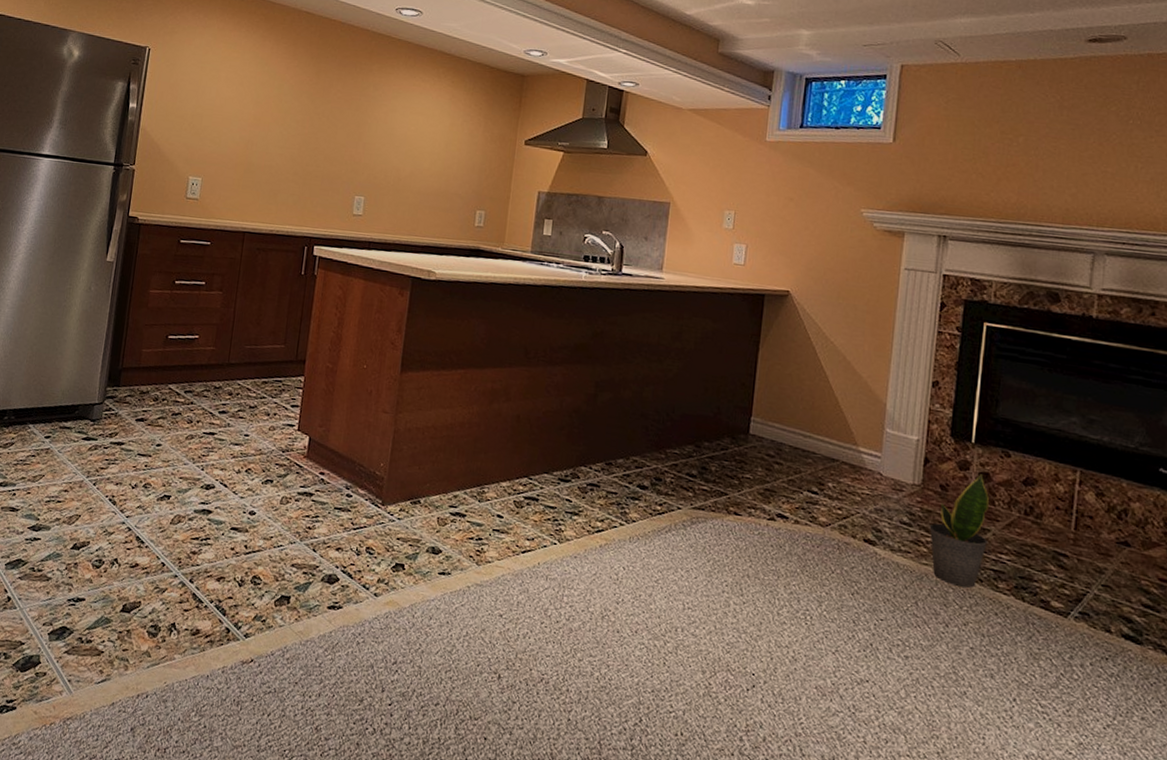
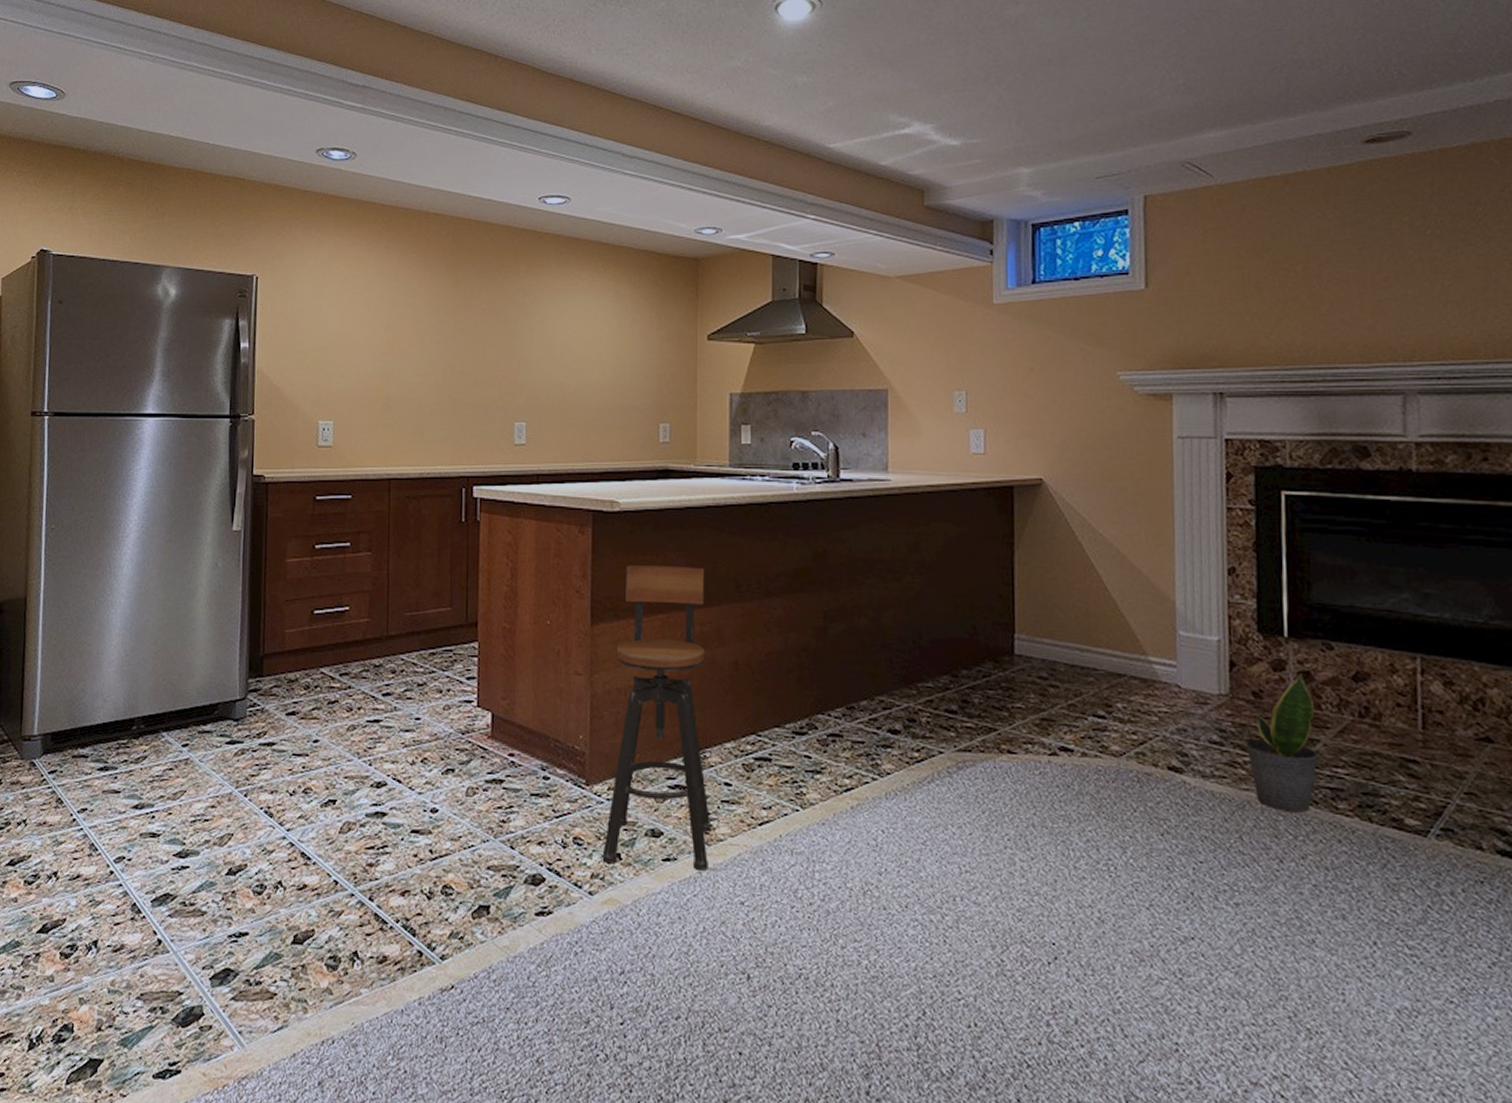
bar stool: none [388,326,501,586] -> present [602,565,711,871]

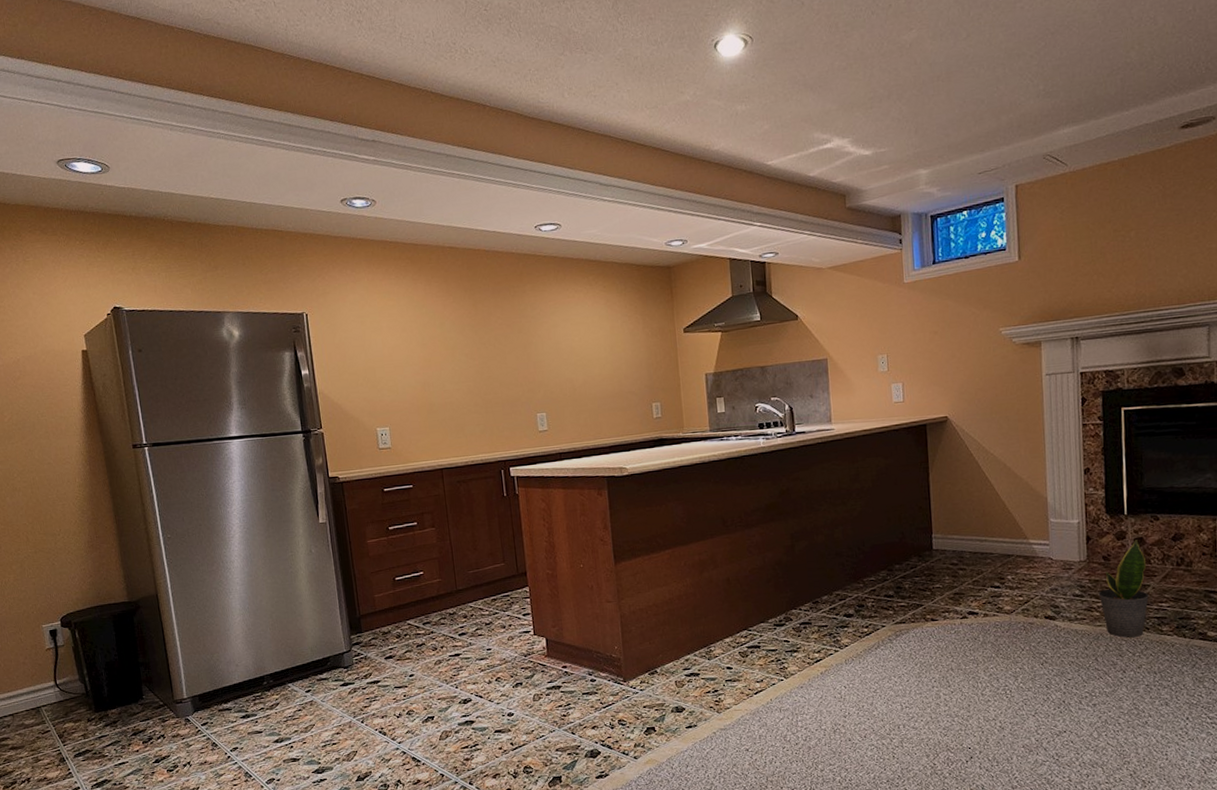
bar stool: present [602,565,711,871] -> none [636,511,720,736]

